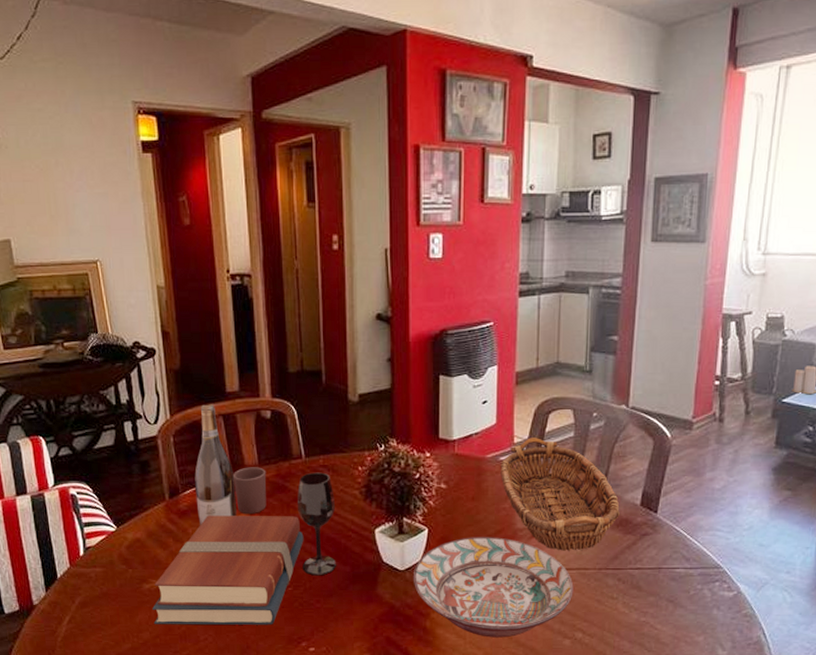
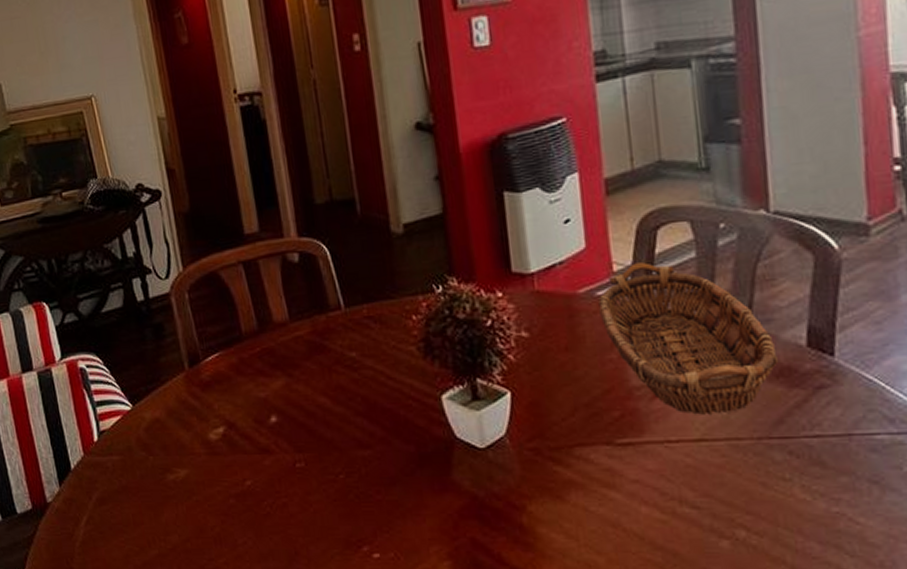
books: present [152,515,304,625] -> none [179,382,353,525]
wine bottle: present [194,403,237,525] -> none [215,249,269,399]
mug: present [232,467,267,515] -> none [260,323,304,383]
wine glass: present [297,472,337,576] -> none [339,325,398,459]
decorative bowl: present [413,537,574,638] -> none [497,399,725,538]

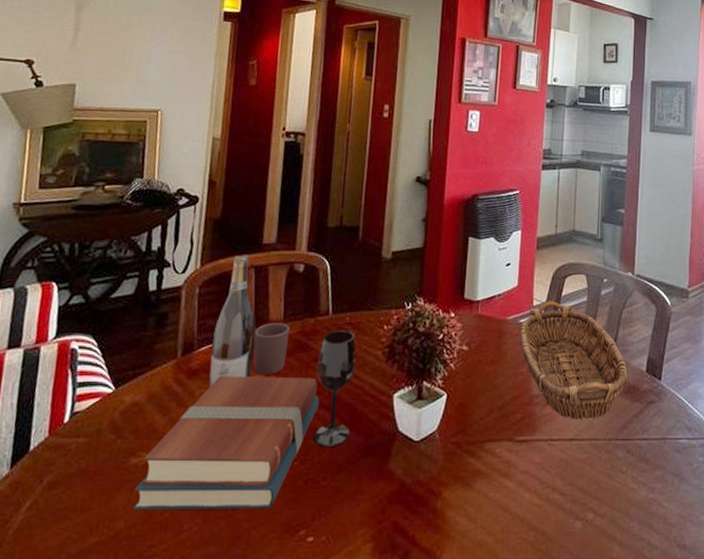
books: none [179,382,353,525] -> present [132,376,320,511]
wine bottle: none [215,249,269,399] -> present [209,254,257,387]
mug: none [260,323,304,383] -> present [253,323,291,376]
wine glass: none [339,325,398,459] -> present [313,330,357,448]

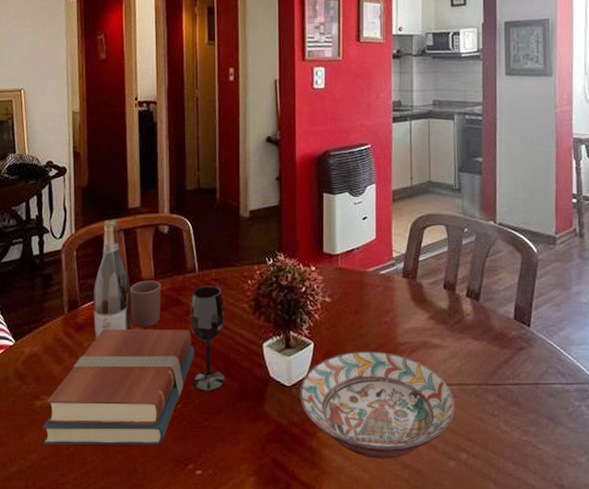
decorative bowl: none [427,403,585,520] -> present [299,351,456,459]
basket: present [519,301,628,420] -> none [381,252,495,366]

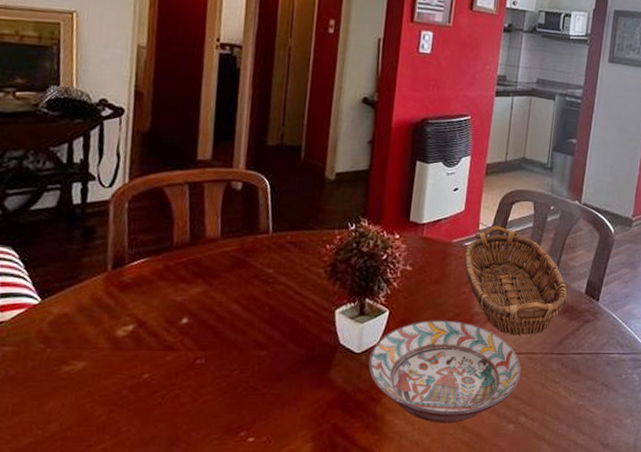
books: present [42,329,195,446] -> none [67,290,260,414]
wine bottle: present [93,218,132,339] -> none [142,170,192,300]
mug: present [129,280,162,328] -> none [189,239,228,290]
wine glass: present [189,286,226,392] -> none [253,248,298,358]
basket: none [381,252,495,366] -> present [464,225,568,336]

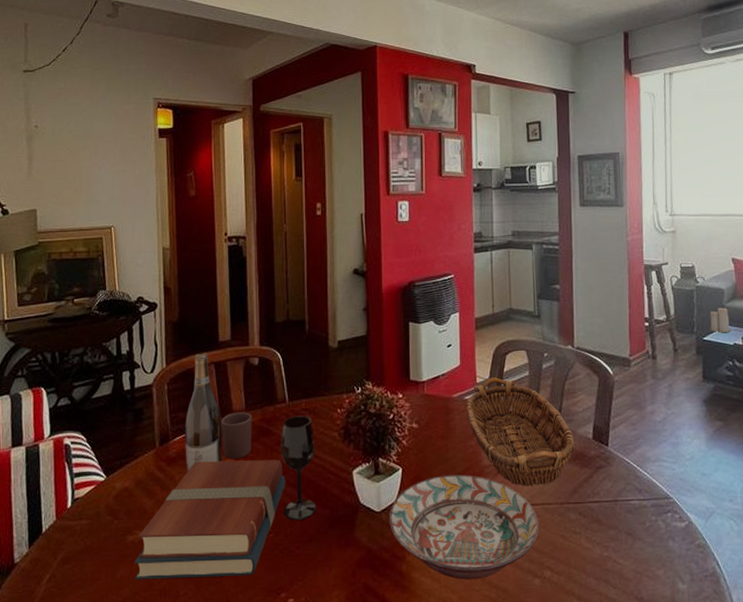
books: none [67,290,260,414] -> present [134,460,286,580]
wine bottle: none [142,170,192,300] -> present [185,352,223,472]
mug: none [189,239,228,290] -> present [221,412,252,460]
wine glass: none [253,248,298,358] -> present [280,415,317,521]

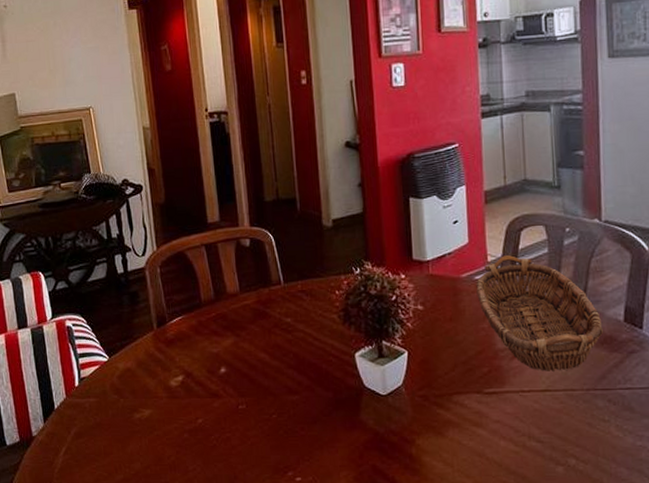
books: present [134,460,286,580] -> none [143,342,286,455]
wine bottle: present [185,352,223,472] -> none [180,234,221,353]
mug: present [221,412,252,460] -> none [216,294,249,342]
wine glass: present [280,415,317,521] -> none [278,297,320,402]
decorative bowl: present [388,474,539,580] -> none [395,358,562,465]

